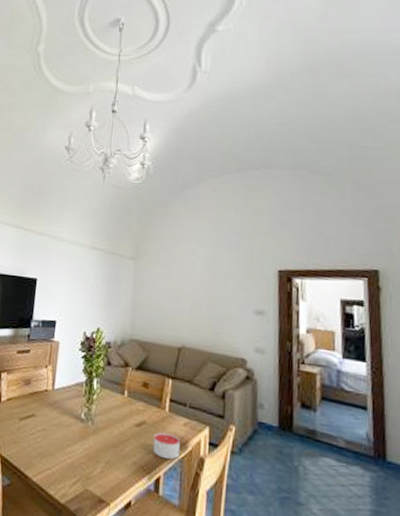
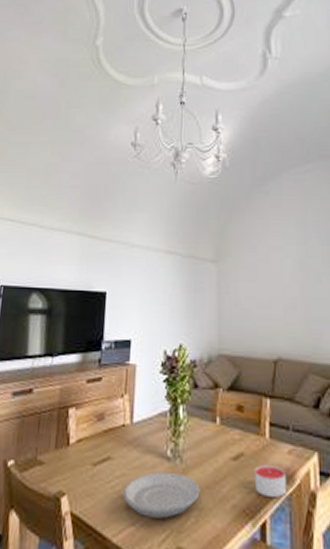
plate: none [43,430,107,467] -> present [122,471,200,519]

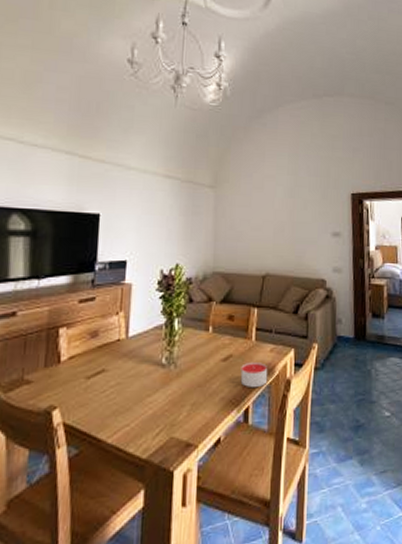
plate: present [122,471,200,519] -> none [117,376,193,417]

